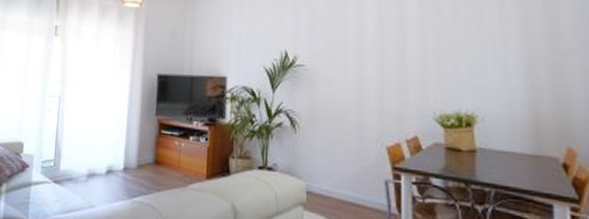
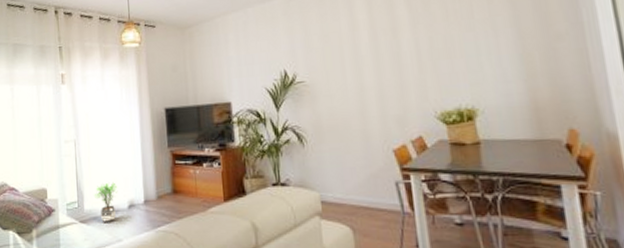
potted plant: none [72,144,97,187] -> present [94,182,117,223]

